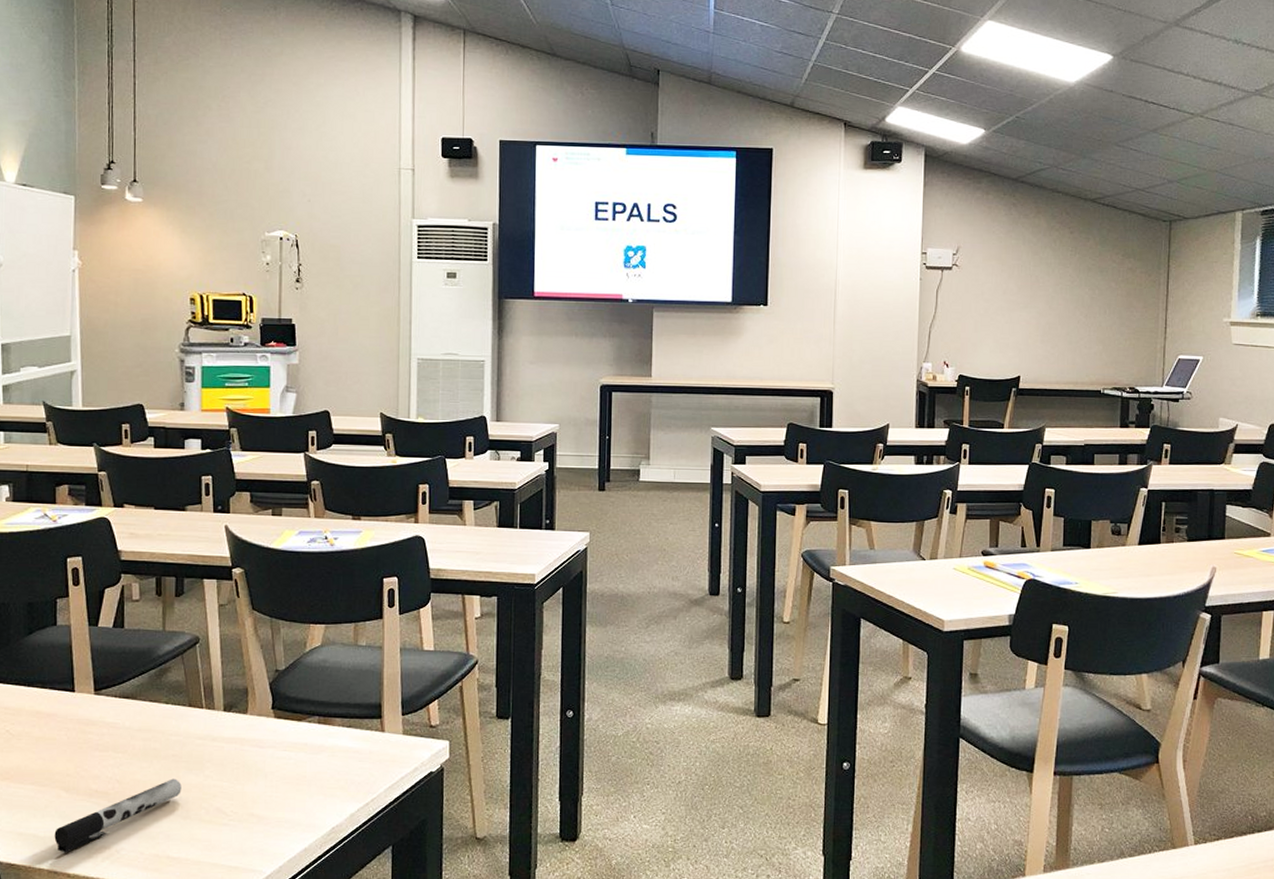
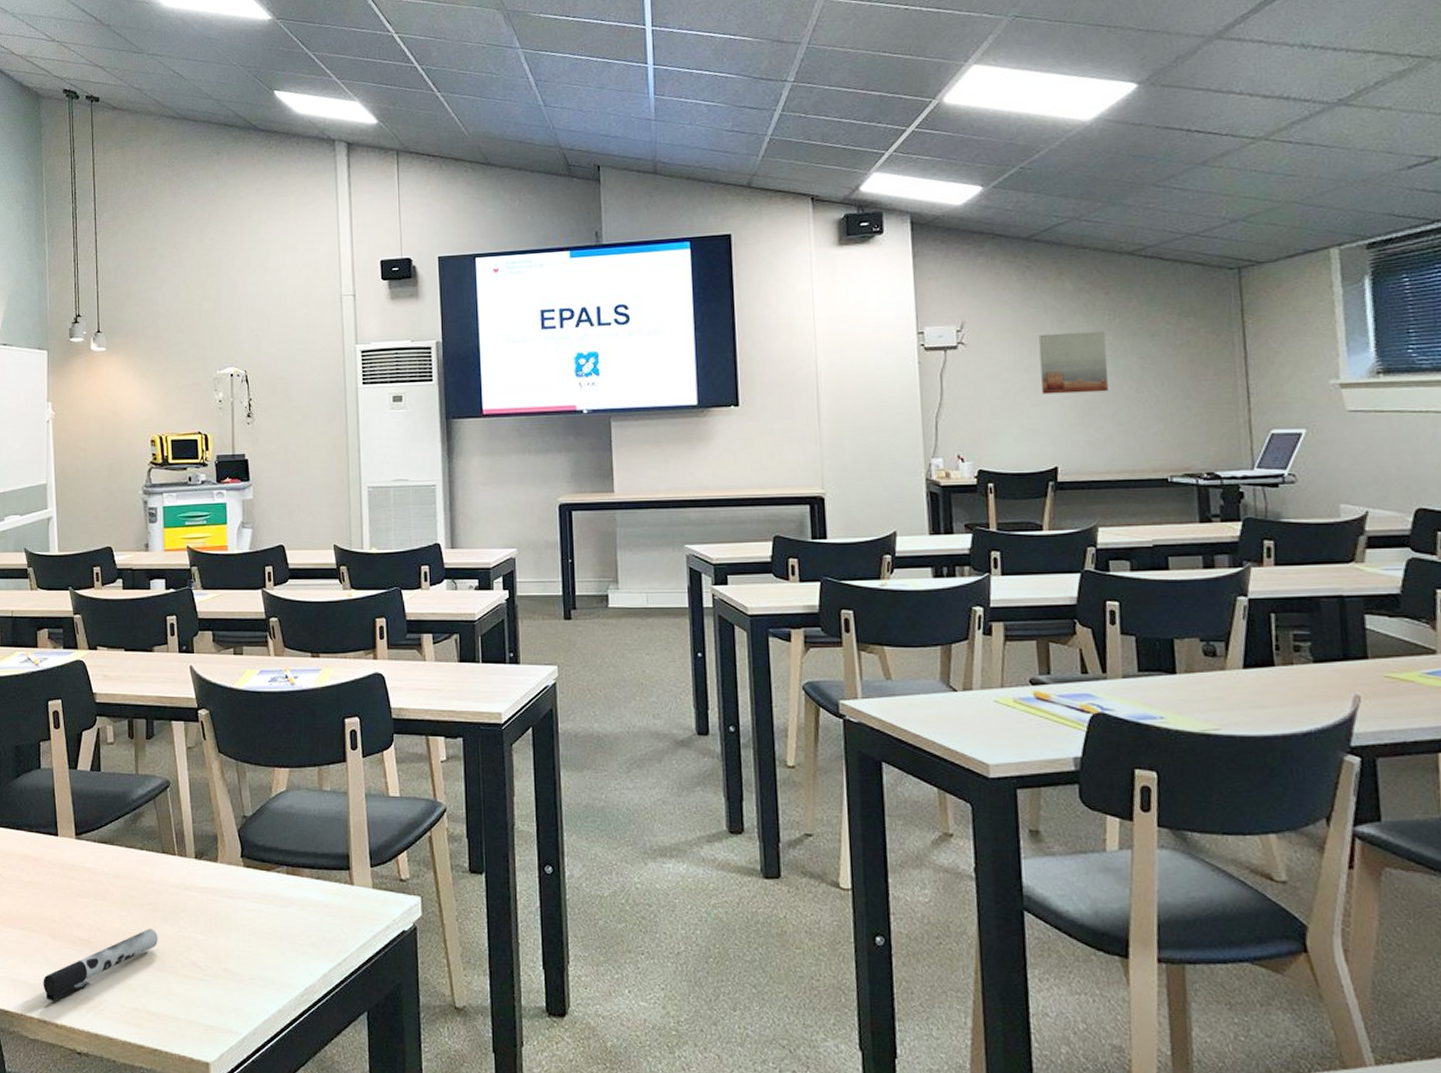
wall art: none [1015,262,1067,316] -> present [1038,331,1108,395]

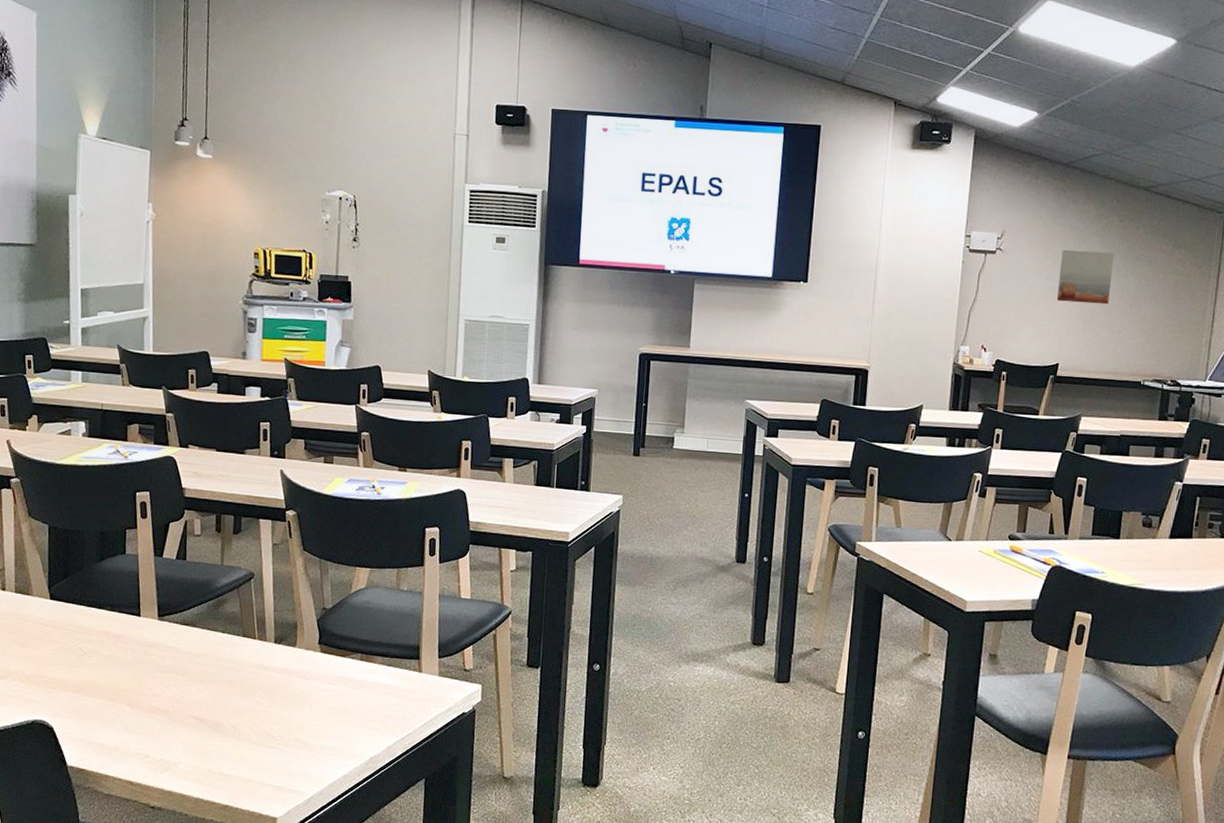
pen: present [43,928,158,1002] -> none [119,702,235,763]

